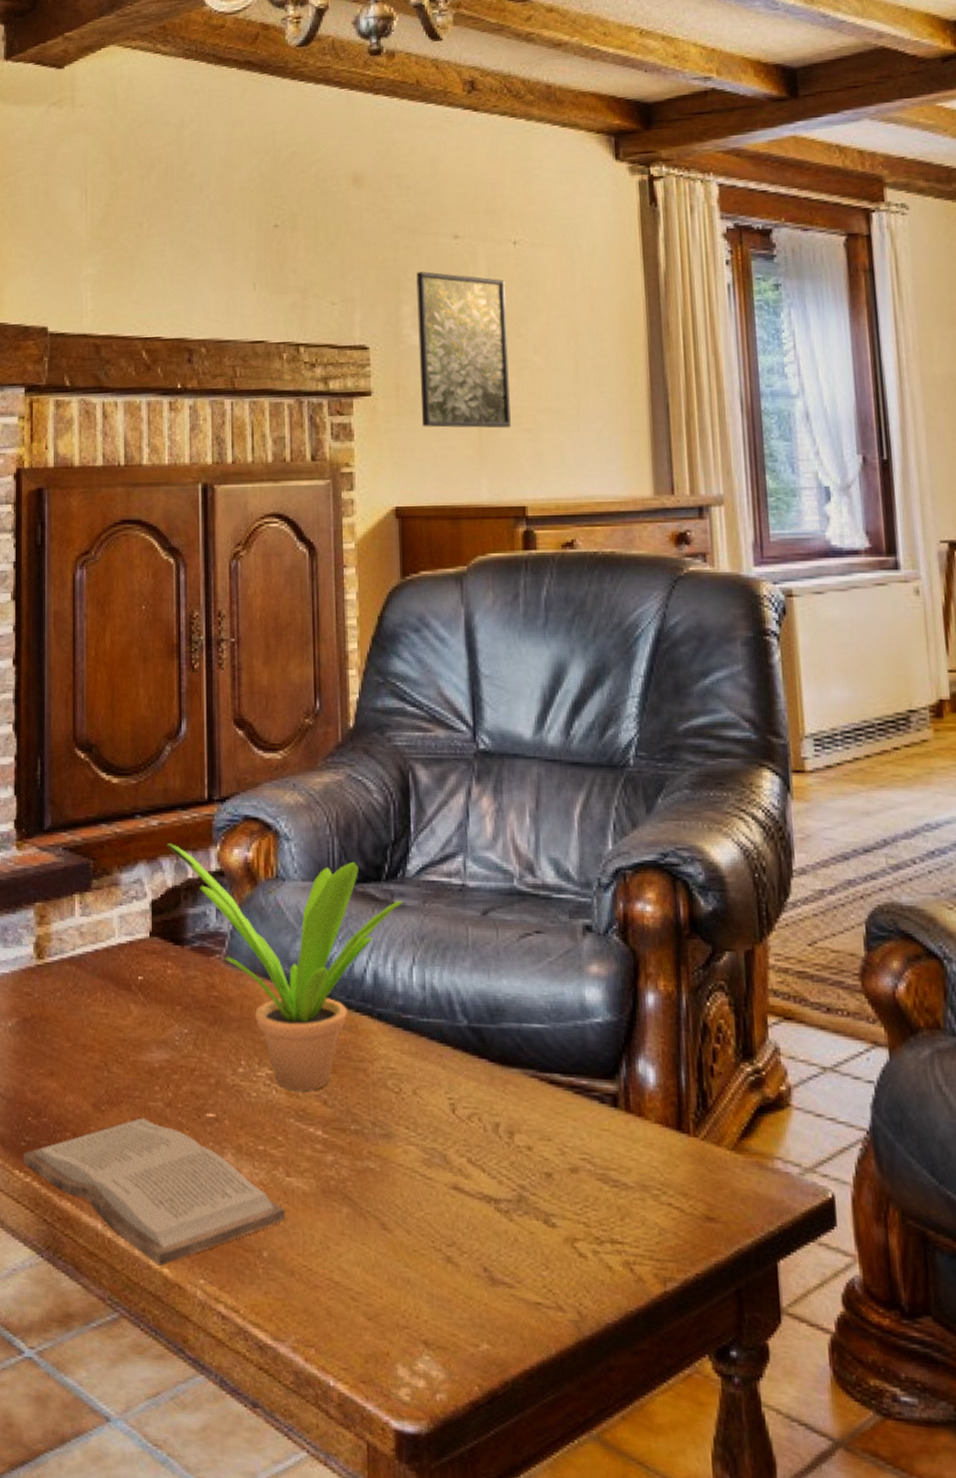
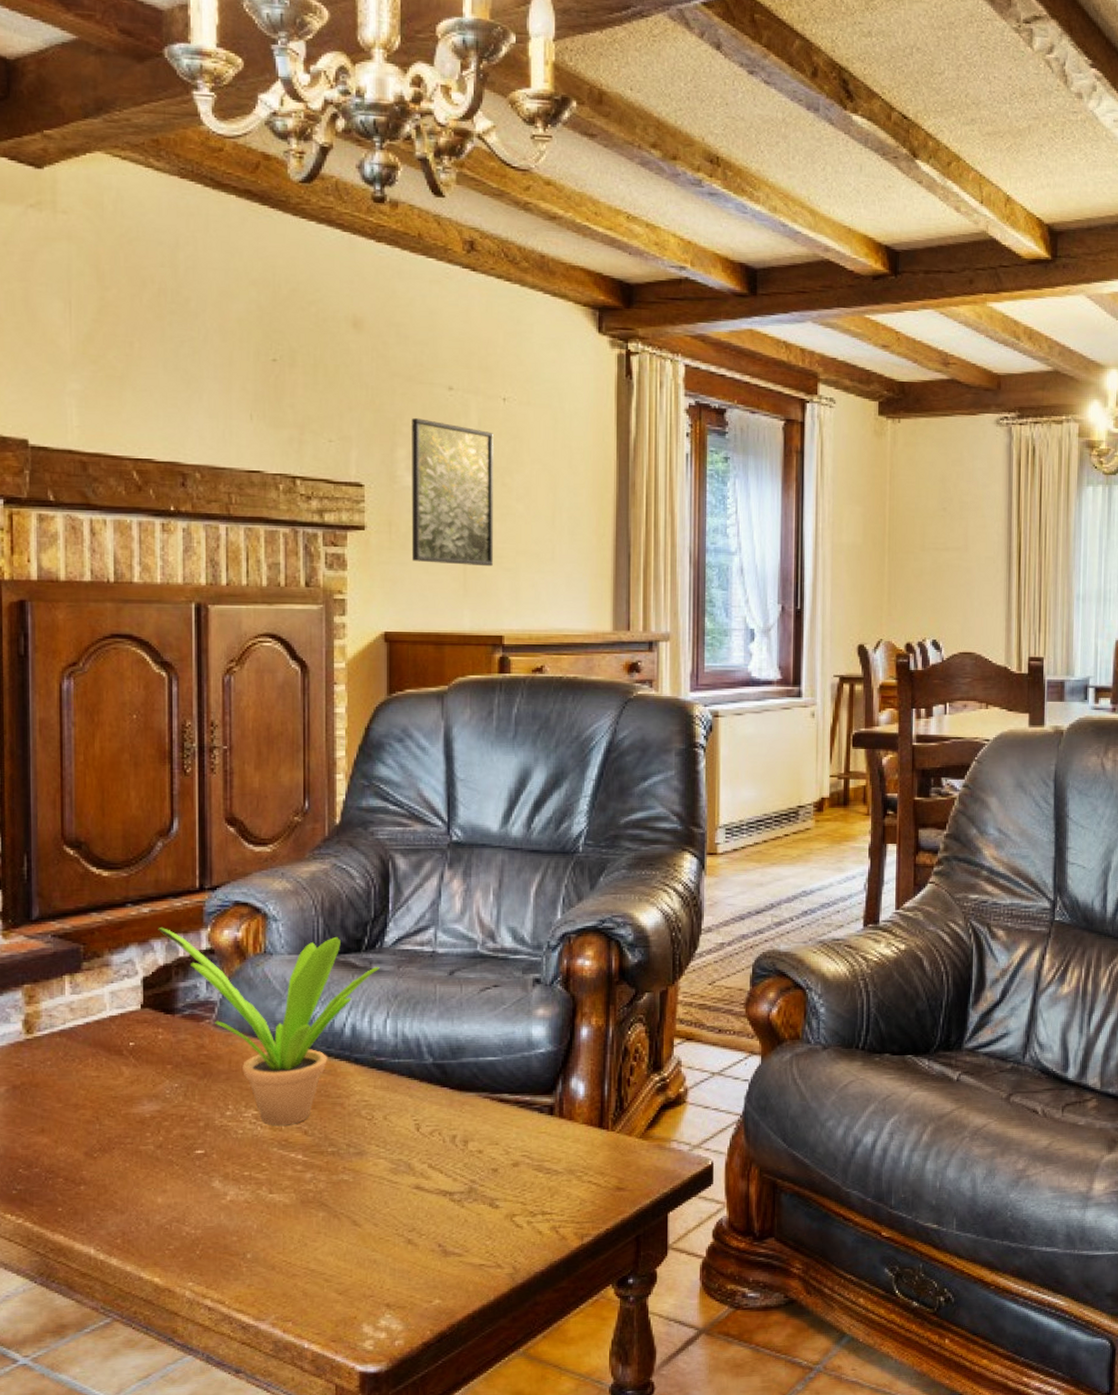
book: present [23,1117,286,1266] -> none [14,1159,268,1276]

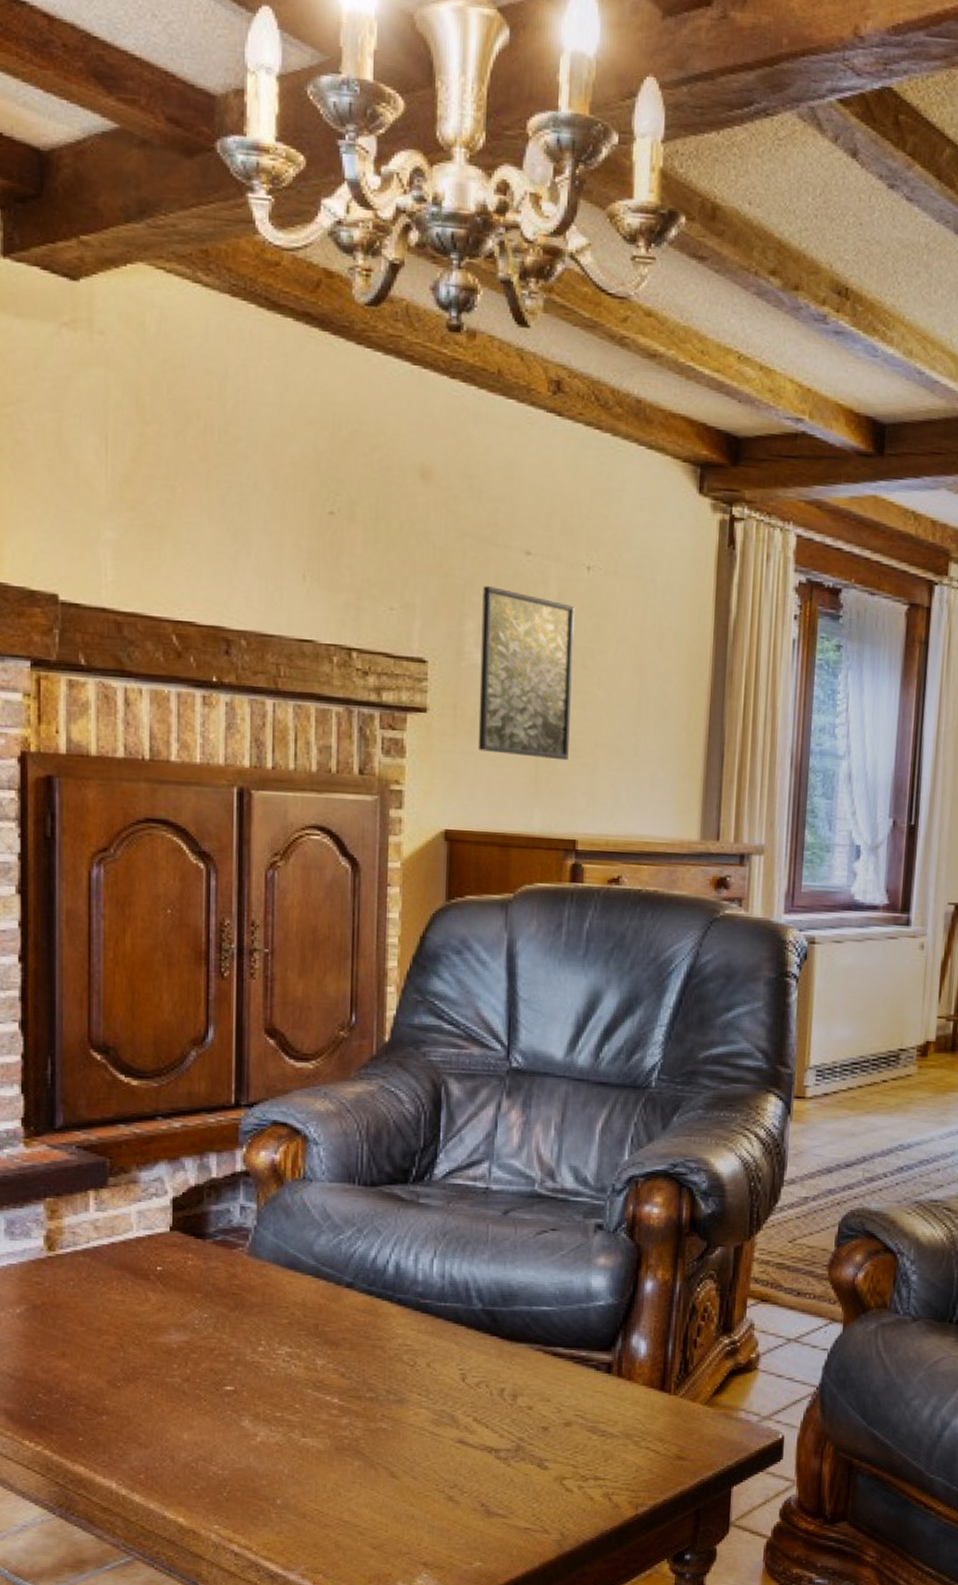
potted plant: present [158,928,380,1126] -> none [189,1145,428,1366]

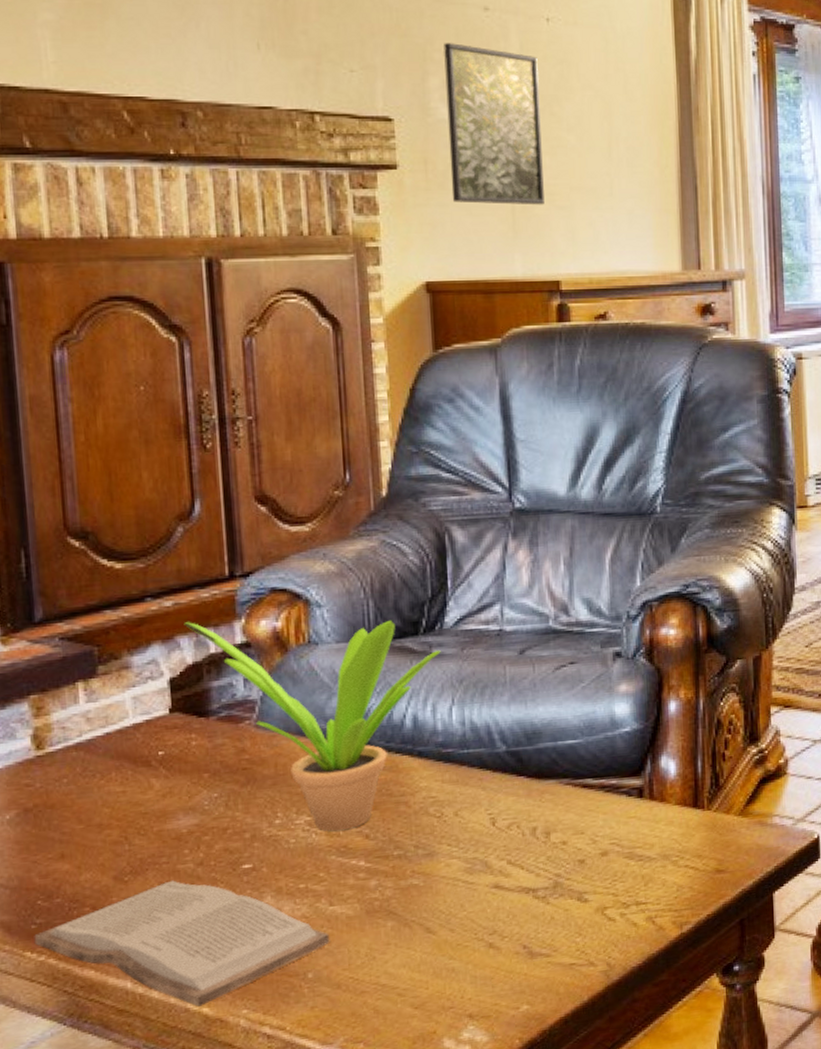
book: none [33,1392,300,1516] -> present [34,880,330,1007]
potted plant: none [189,1145,428,1366] -> present [184,620,441,832]

